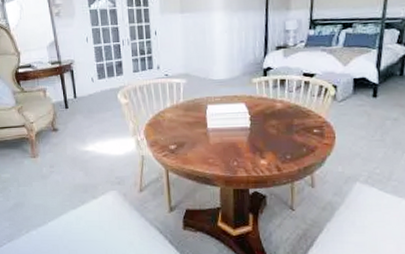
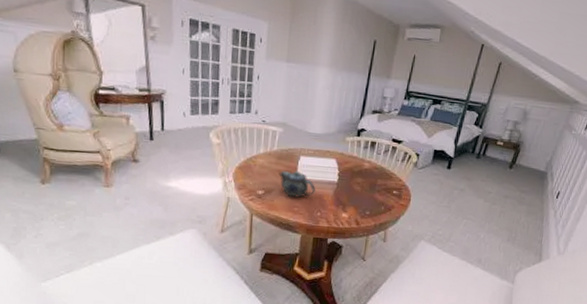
teapot: none [188,120,229,148] -> present [279,170,316,198]

